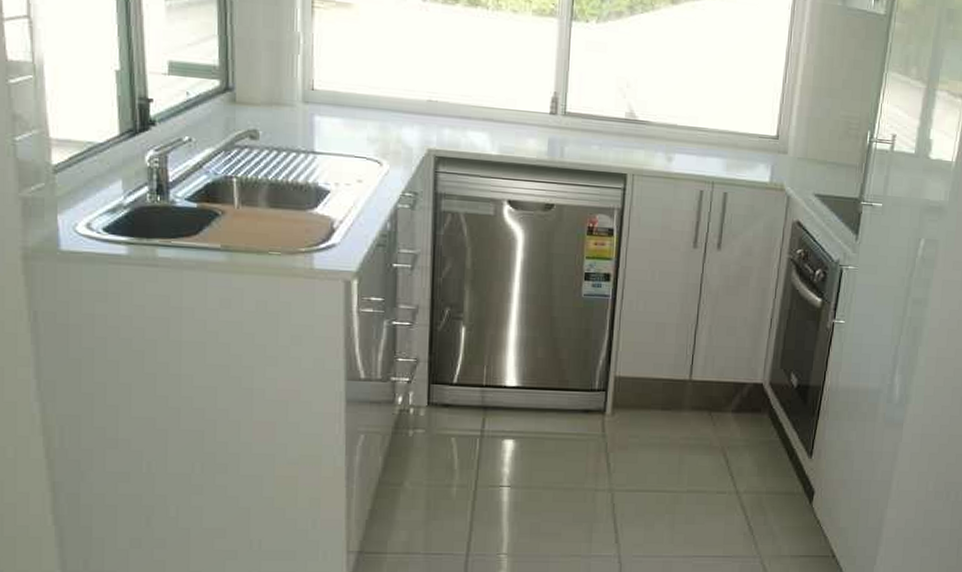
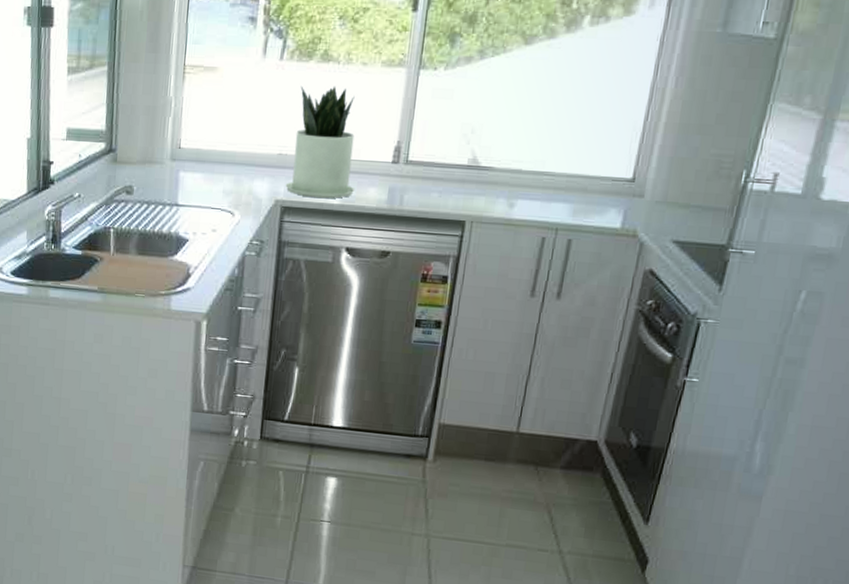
planter: none [438,29,514,149] -> present [285,86,355,199]

